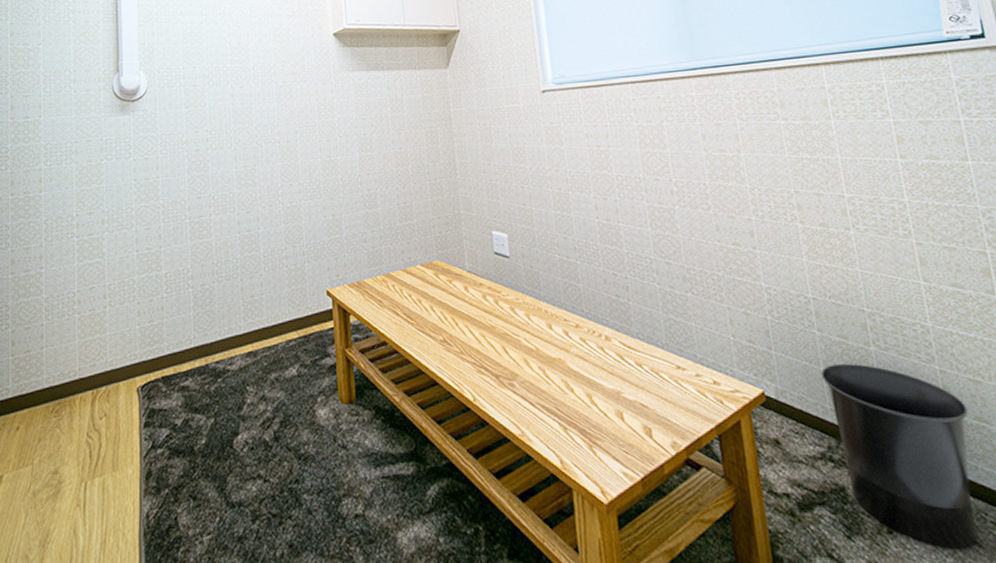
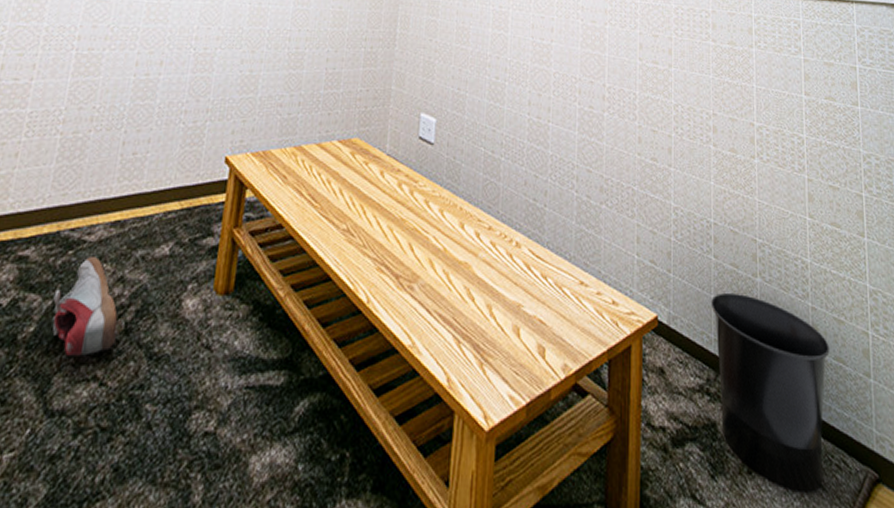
athletic shoe: none [214,382,270,460] -> present [52,257,118,356]

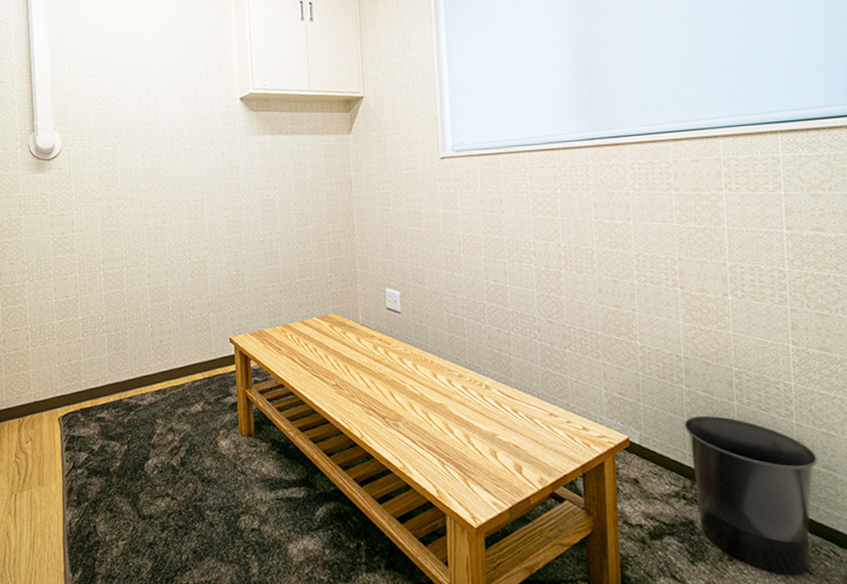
athletic shoe: present [52,257,118,356] -> none [127,415,177,481]

